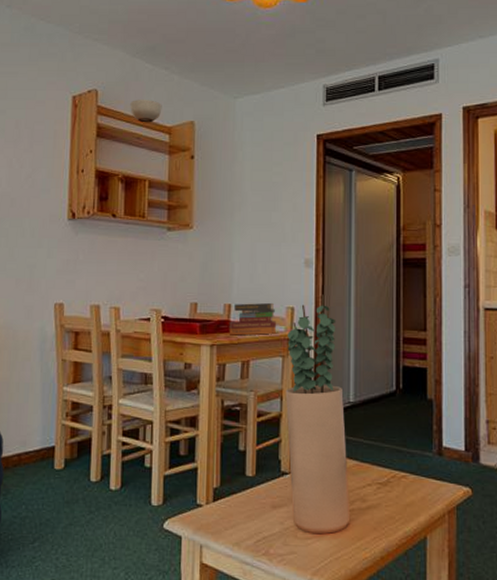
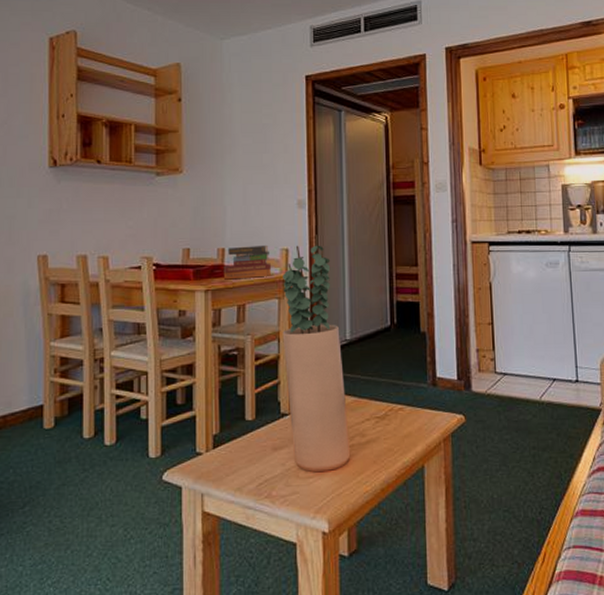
bowl: present [130,100,162,123] -> none [112,41,146,65]

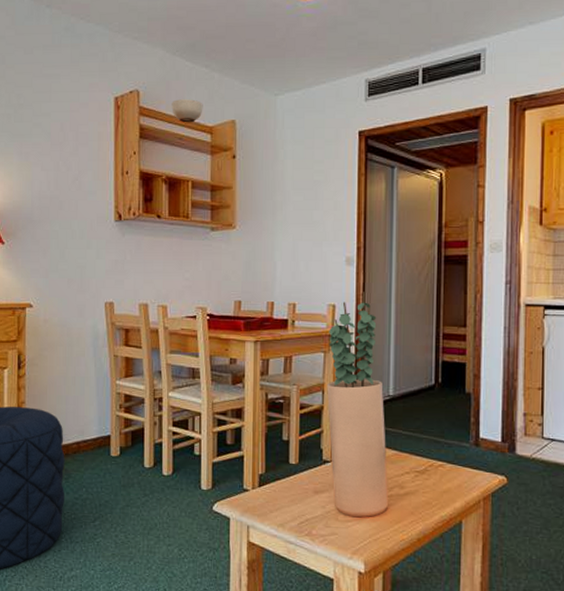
bowl: none [112,41,146,65] -> present [171,99,203,123]
books: present [223,244,272,280] -> none [272,300,319,332]

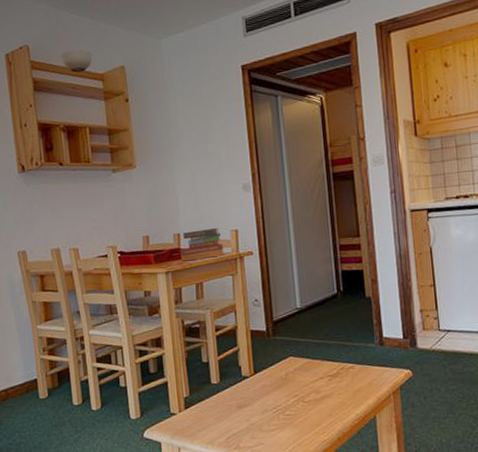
books: none [272,300,319,332] -> present [180,227,224,262]
vase: present [326,292,389,518] -> none [234,214,308,426]

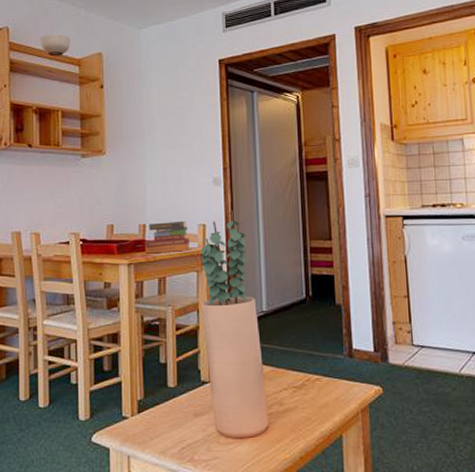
vase: none [234,214,308,426] -> present [200,210,270,439]

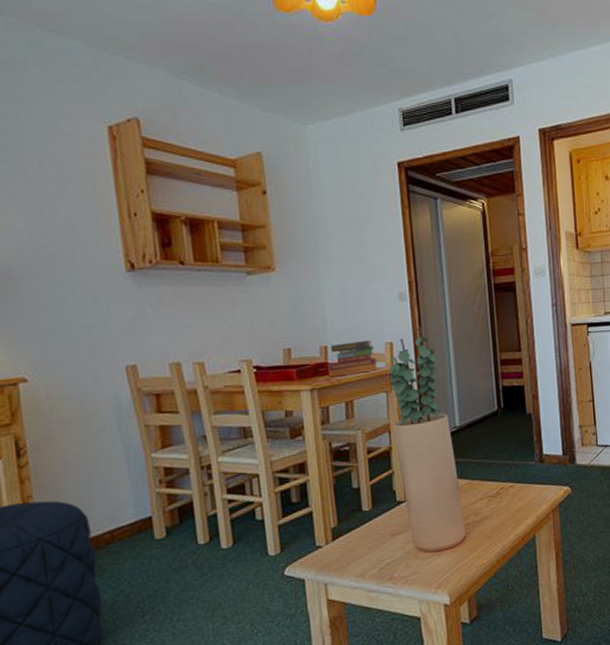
bowl: present [40,34,71,56] -> none [182,129,222,156]

